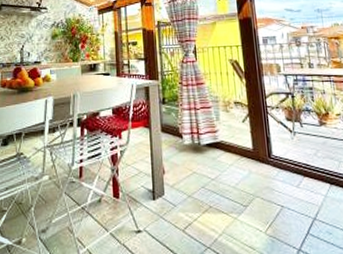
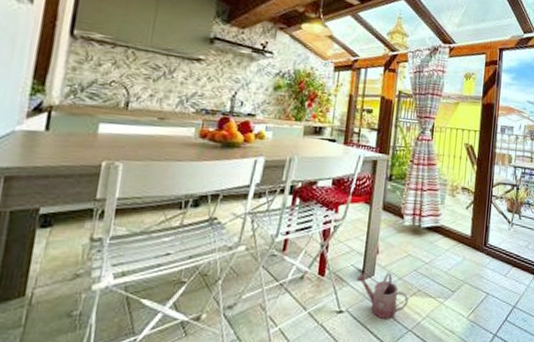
watering can: none [148,190,202,238] -> present [356,272,408,320]

